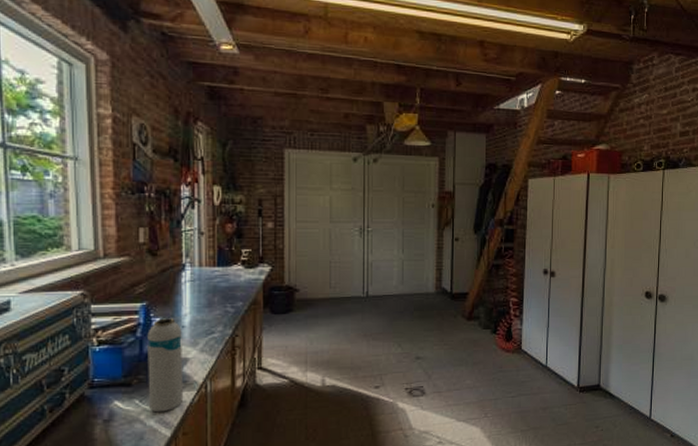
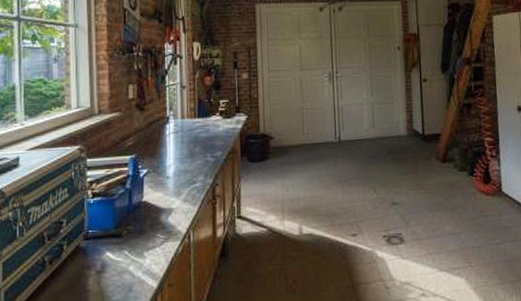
spray can: present [147,318,184,413] -> none [136,169,169,264]

